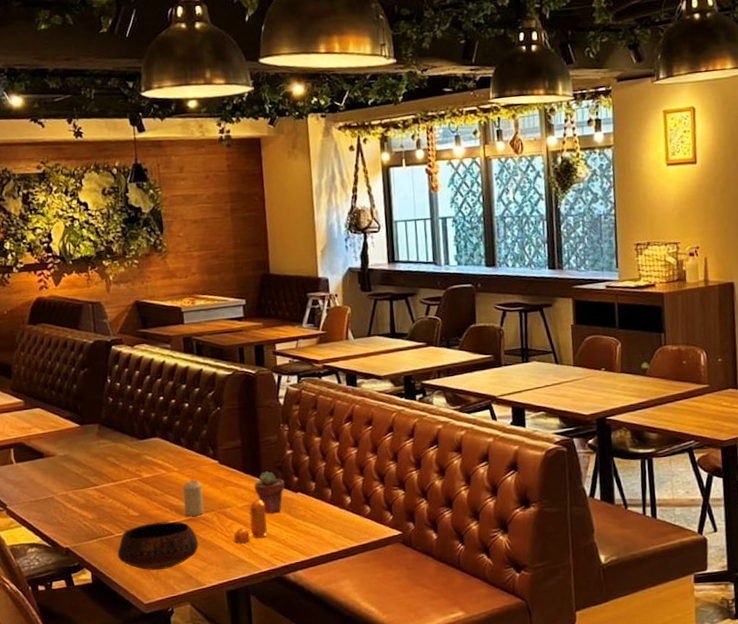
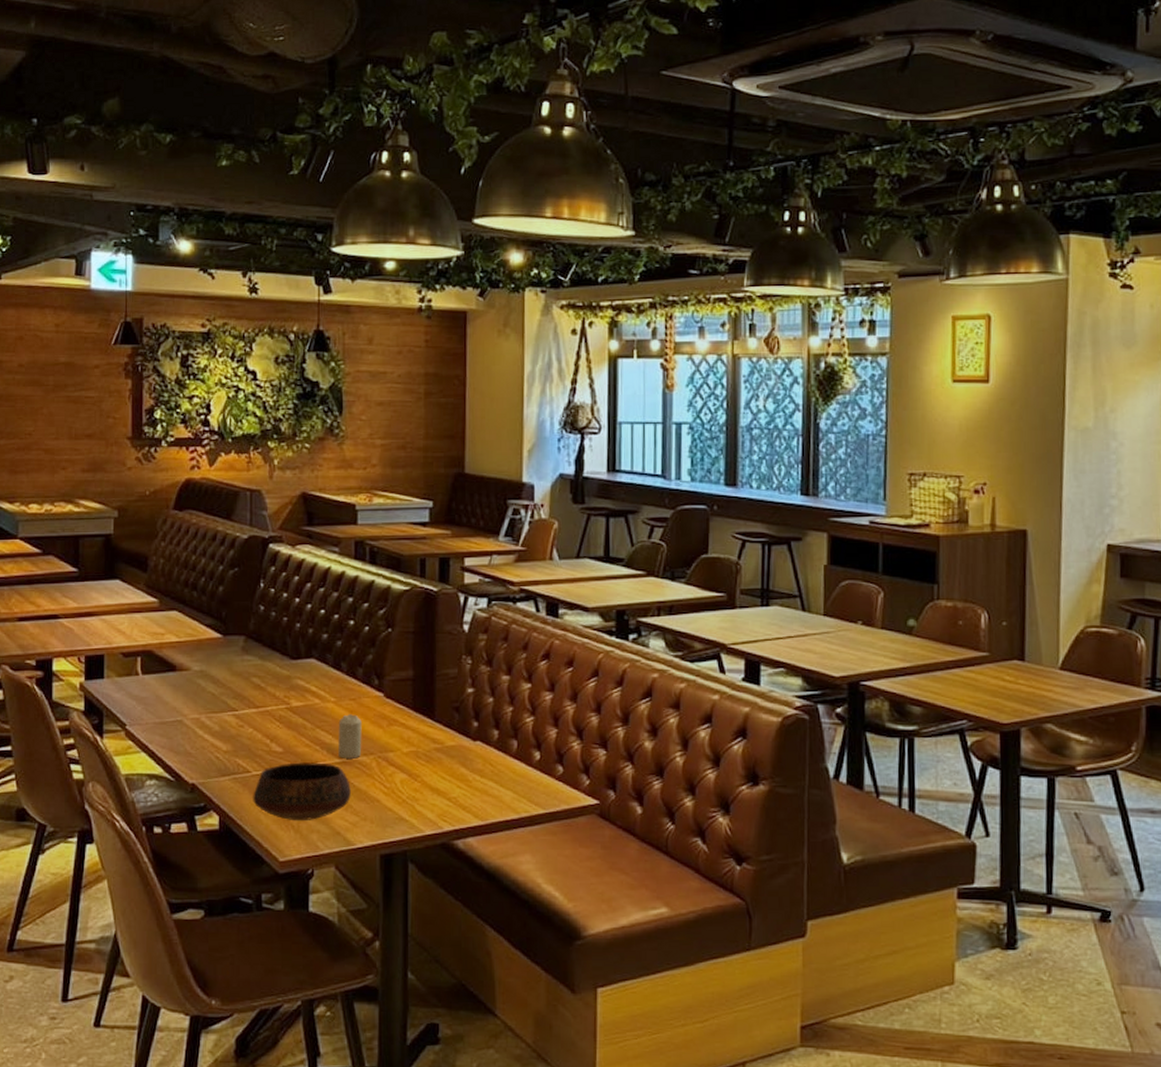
pepper shaker: present [233,499,267,543] -> none [394,745,436,797]
potted succulent: present [253,471,285,513] -> none [424,712,461,763]

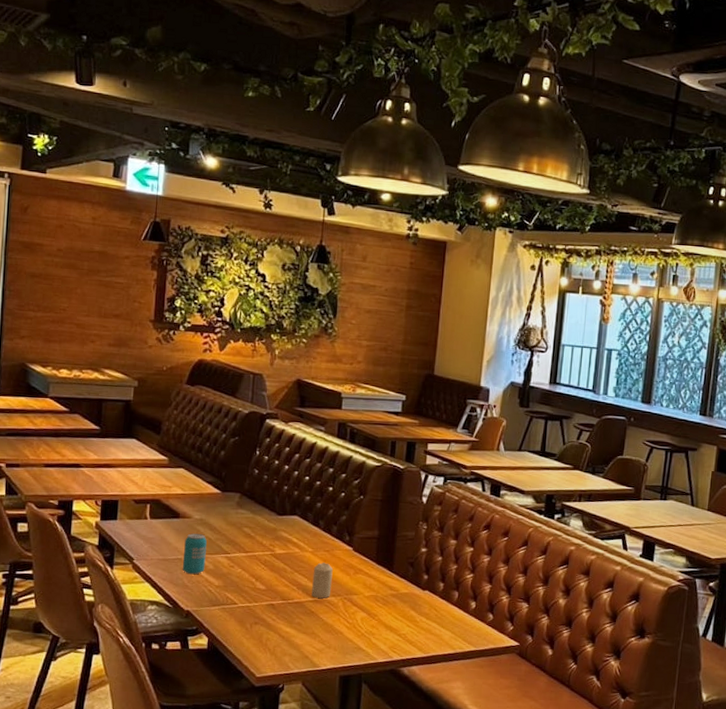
beverage can: none [183,689,210,739] -> present [182,533,207,575]
bowl: present [253,762,351,821] -> none [237,598,320,646]

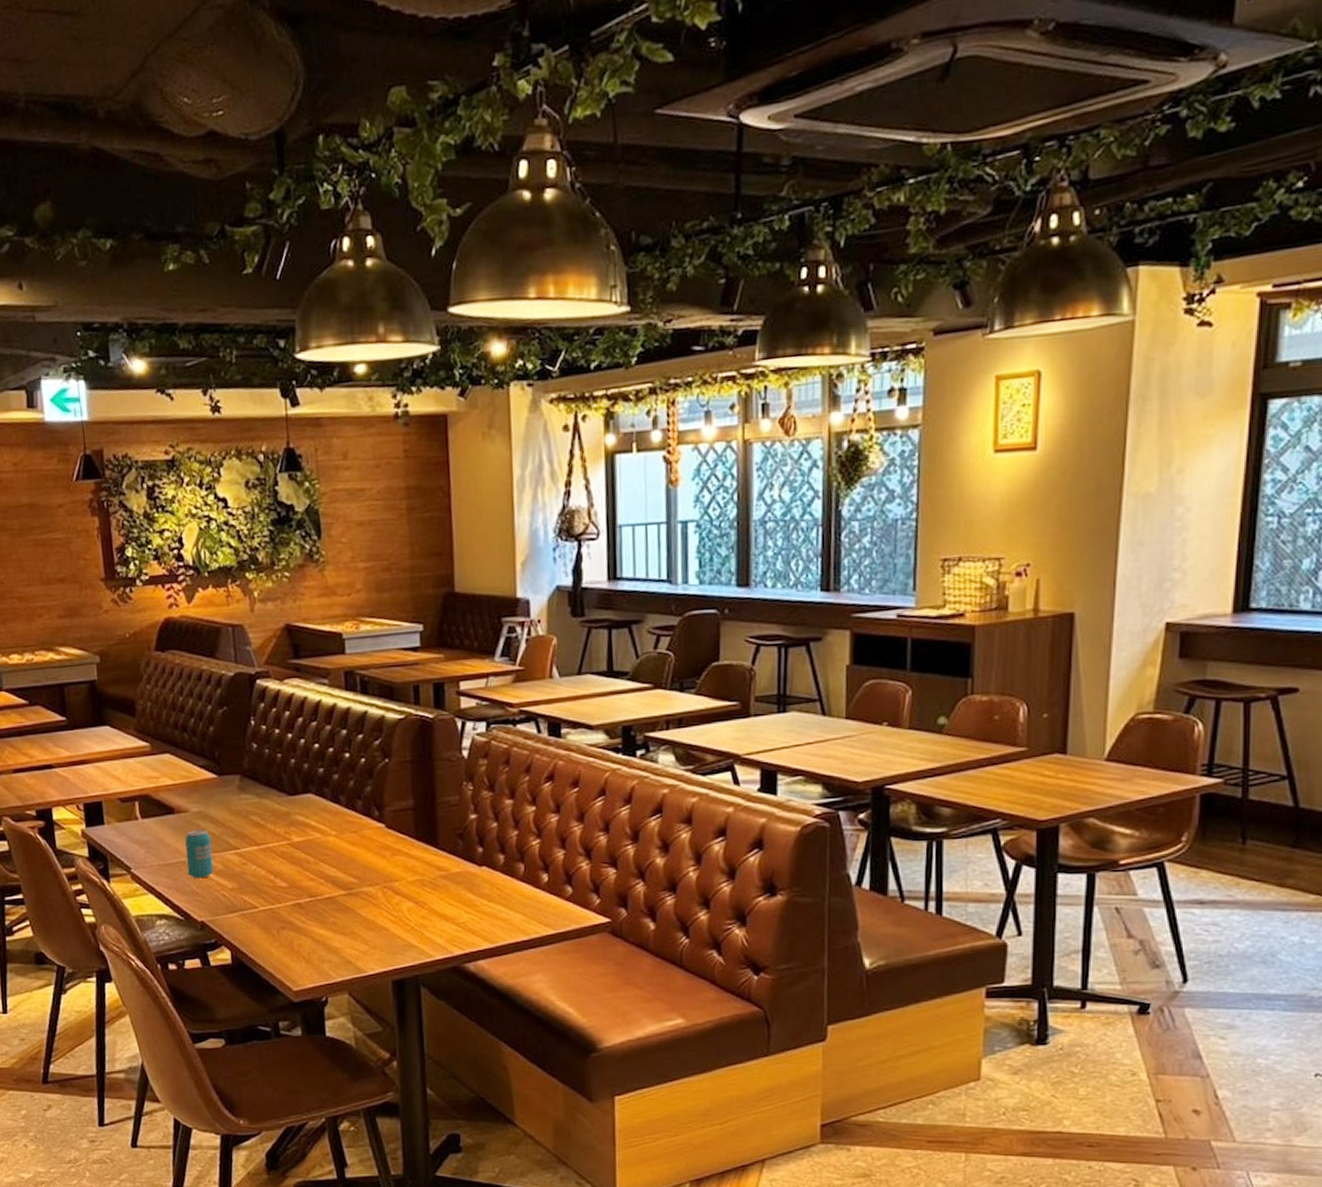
candle: present [312,563,333,598] -> none [341,846,367,890]

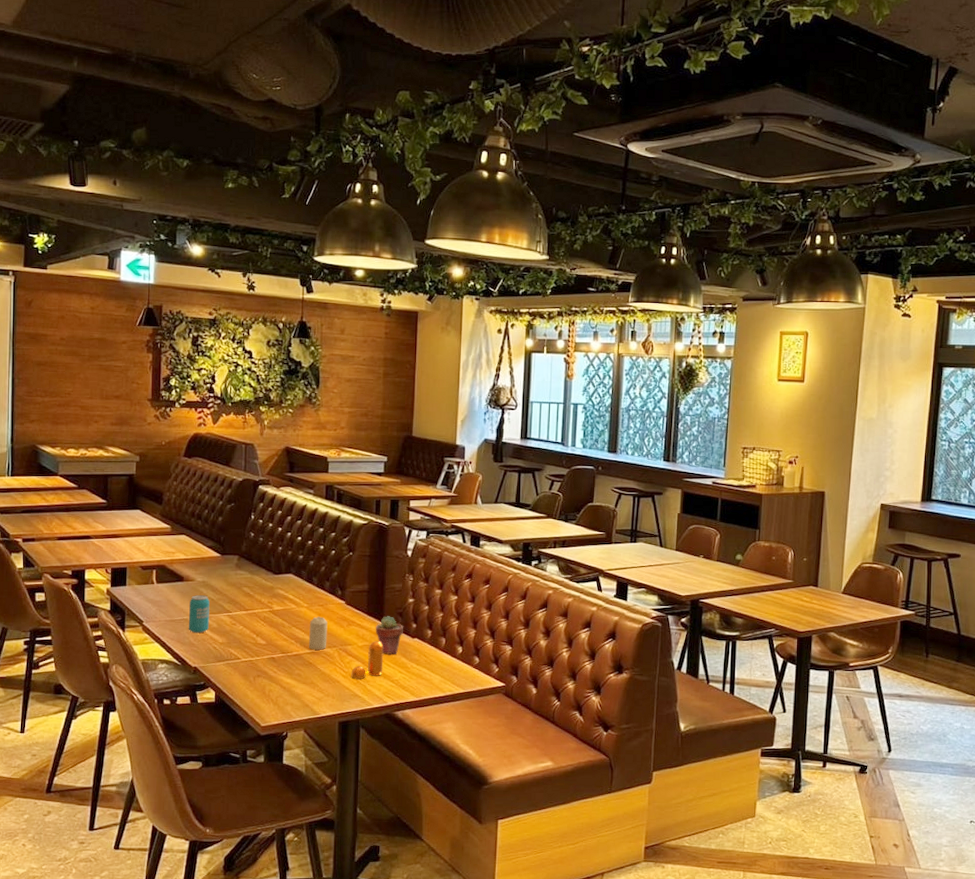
candle: none [341,846,367,890] -> present [309,617,328,650]
pepper shaker: none [402,873,443,924] -> present [351,641,384,679]
potted succulent: none [428,839,466,890] -> present [375,616,403,654]

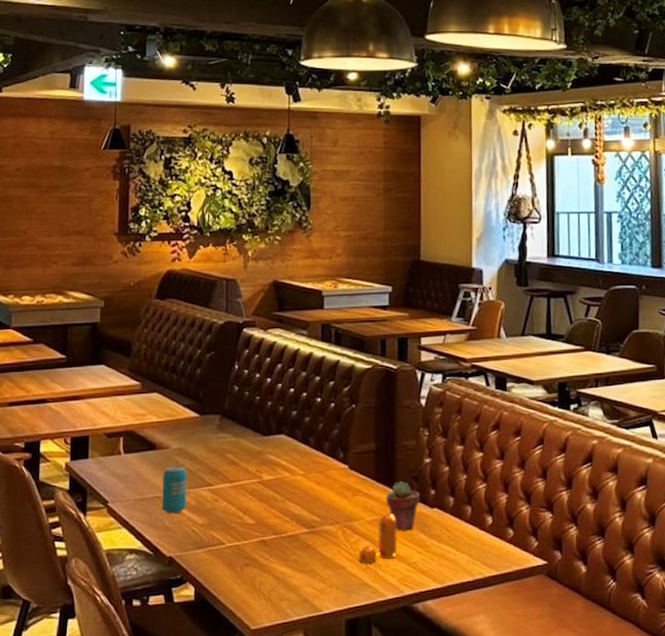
candle: present [309,617,328,650] -> none [306,486,328,528]

